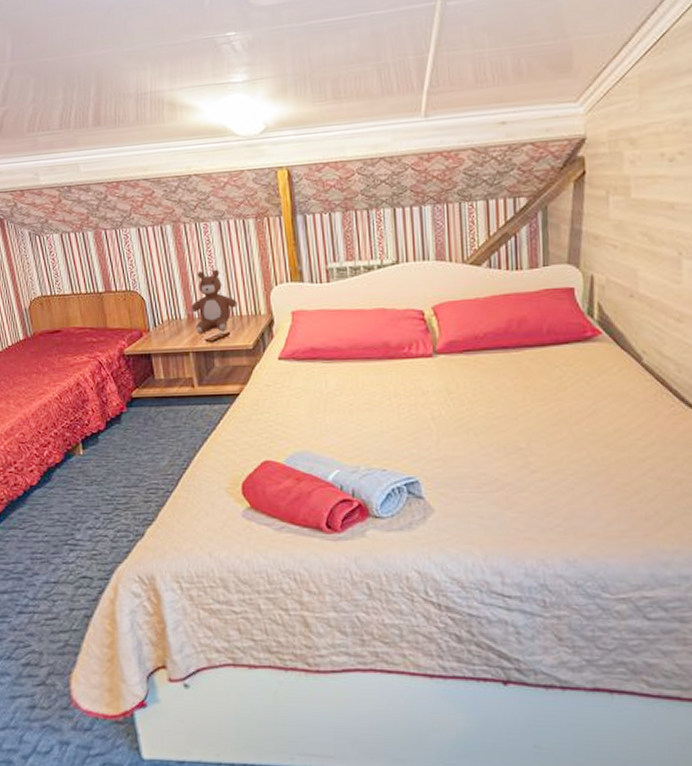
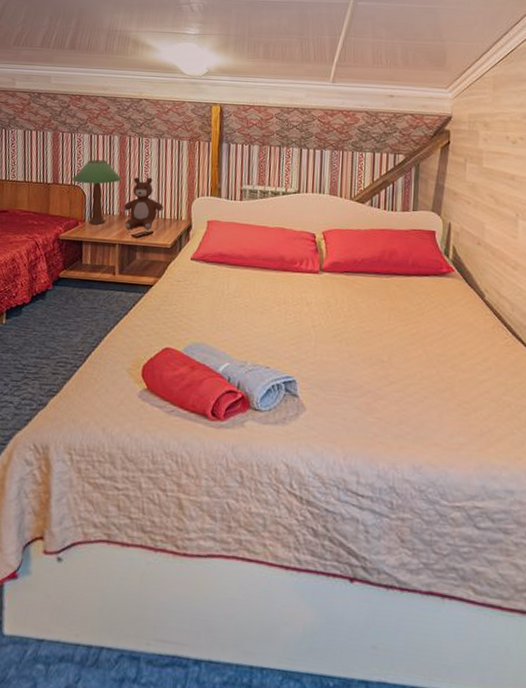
table lamp: none [126,256,184,334] -> present [72,160,123,225]

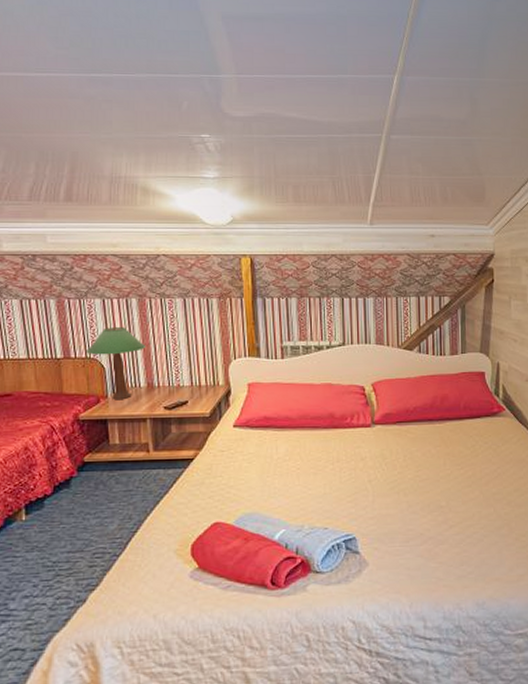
teddy bear: present [123,177,164,229] -> none [150,342,197,401]

